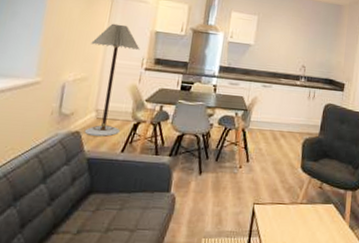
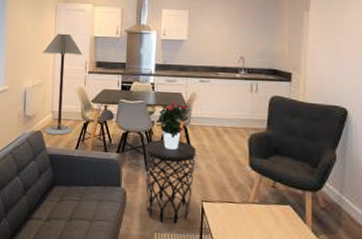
side table: none [196,142,253,228] -> present [145,139,196,224]
potted flower: none [214,104,252,153] -> present [156,101,192,150]

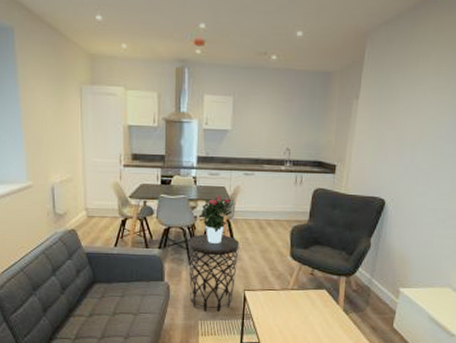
floor lamp: present [43,33,83,135] -> none [69,121,116,233]

